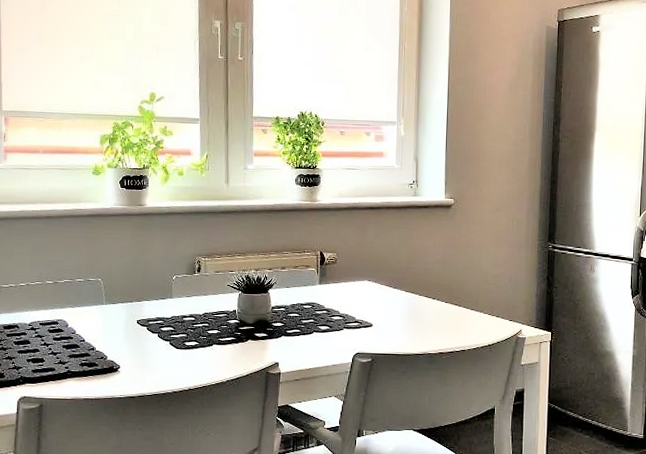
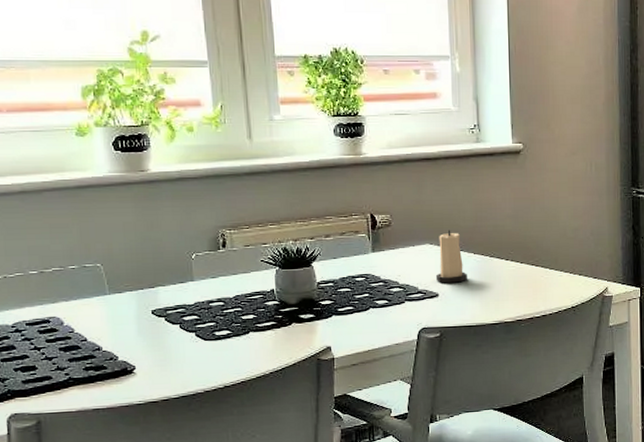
candle: none [372,269,398,316] -> present [436,230,467,283]

